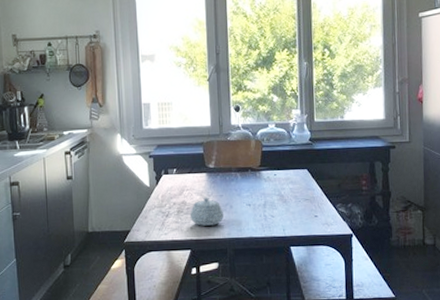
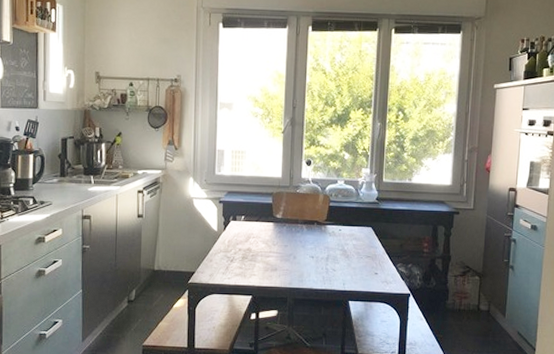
teapot: present [190,197,225,226] -> none [254,246,288,274]

